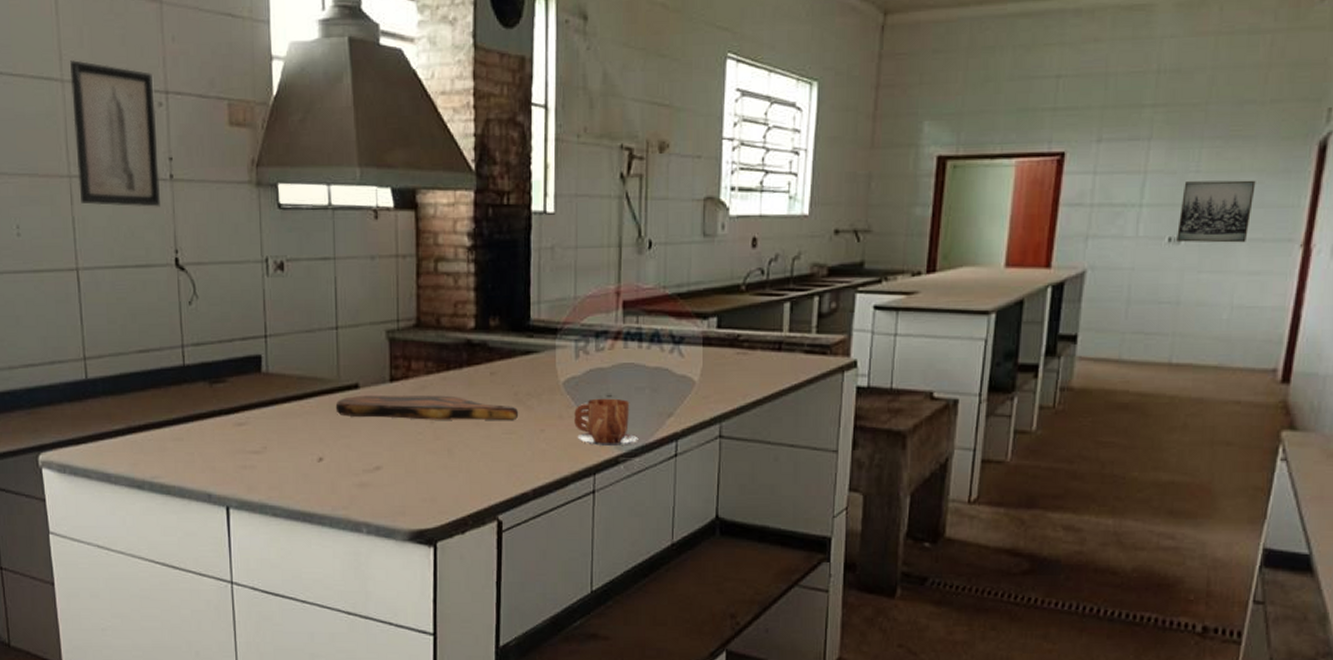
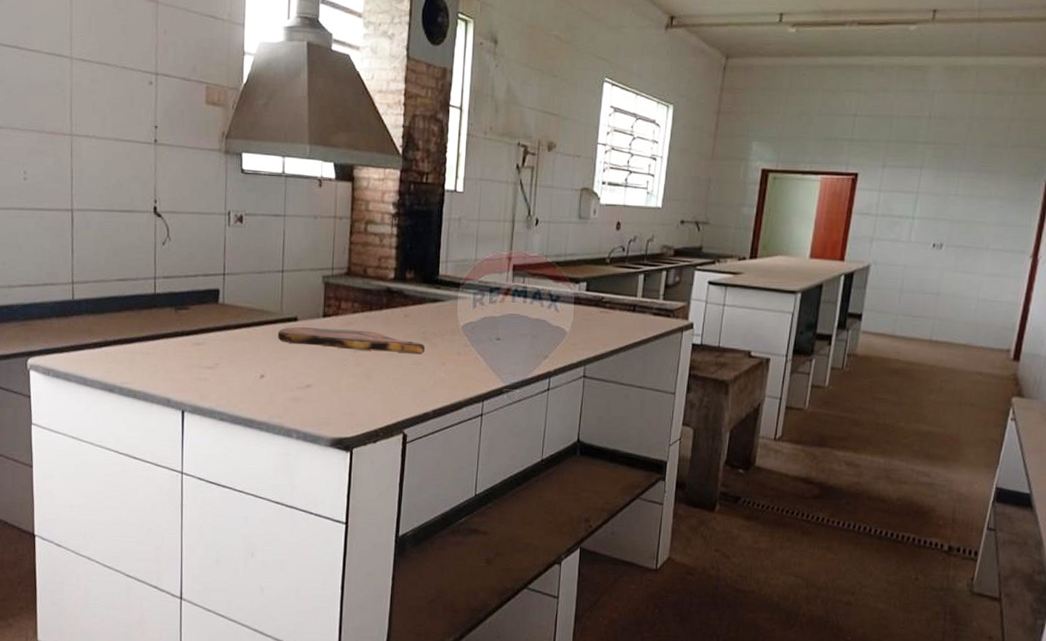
wall art: present [70,60,160,207] -> none [78,42,147,165]
mug: present [574,398,639,445] -> none [469,340,520,379]
wall art: present [1177,180,1256,243] -> none [939,202,999,252]

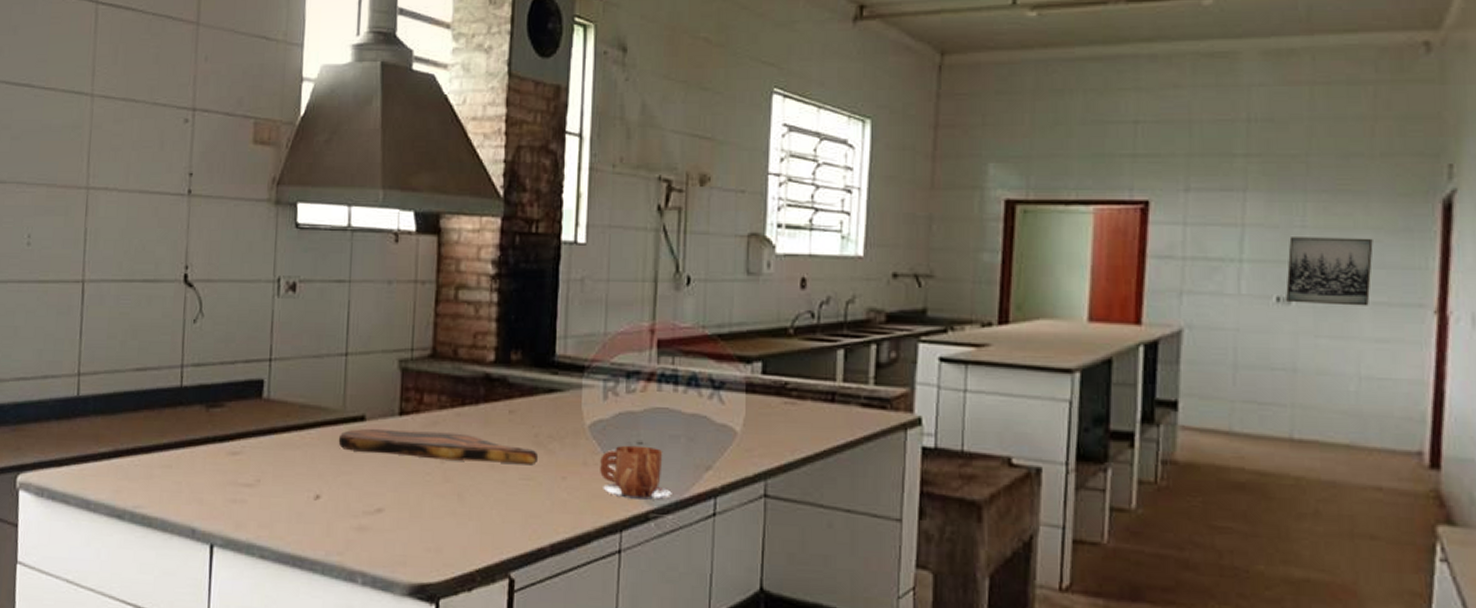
mug: none [469,340,520,379] -> present [600,445,672,500]
wall art: none [939,202,999,252] -> present [1286,237,1373,306]

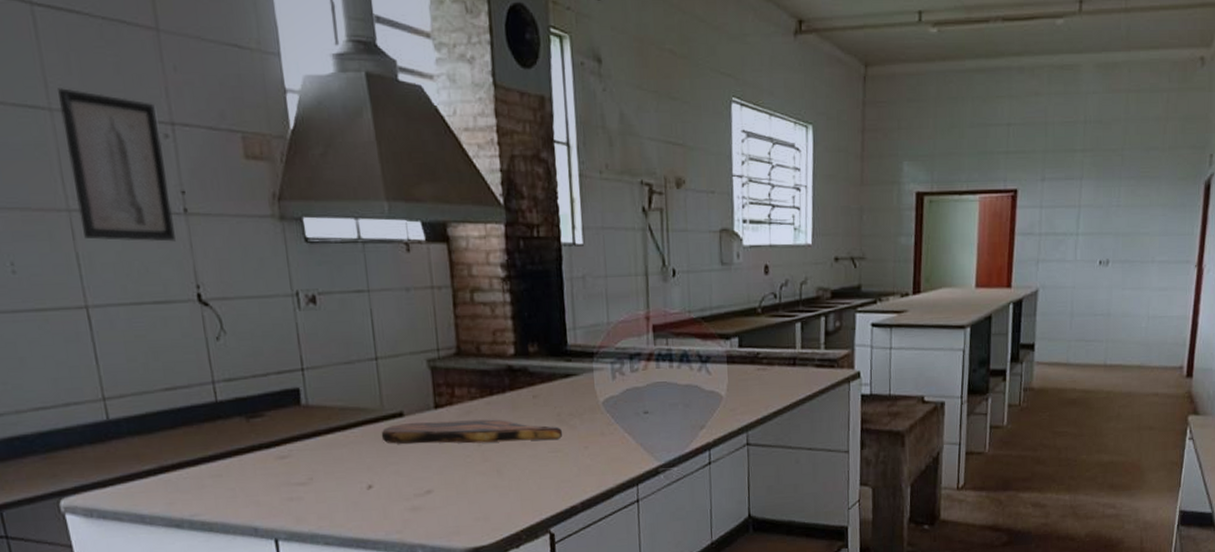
wall art: none [95,76,183,222] -> present [58,88,176,242]
mug: present [600,445,672,500] -> none [615,414,675,458]
wall art: present [1286,237,1373,306] -> none [1105,213,1161,265]

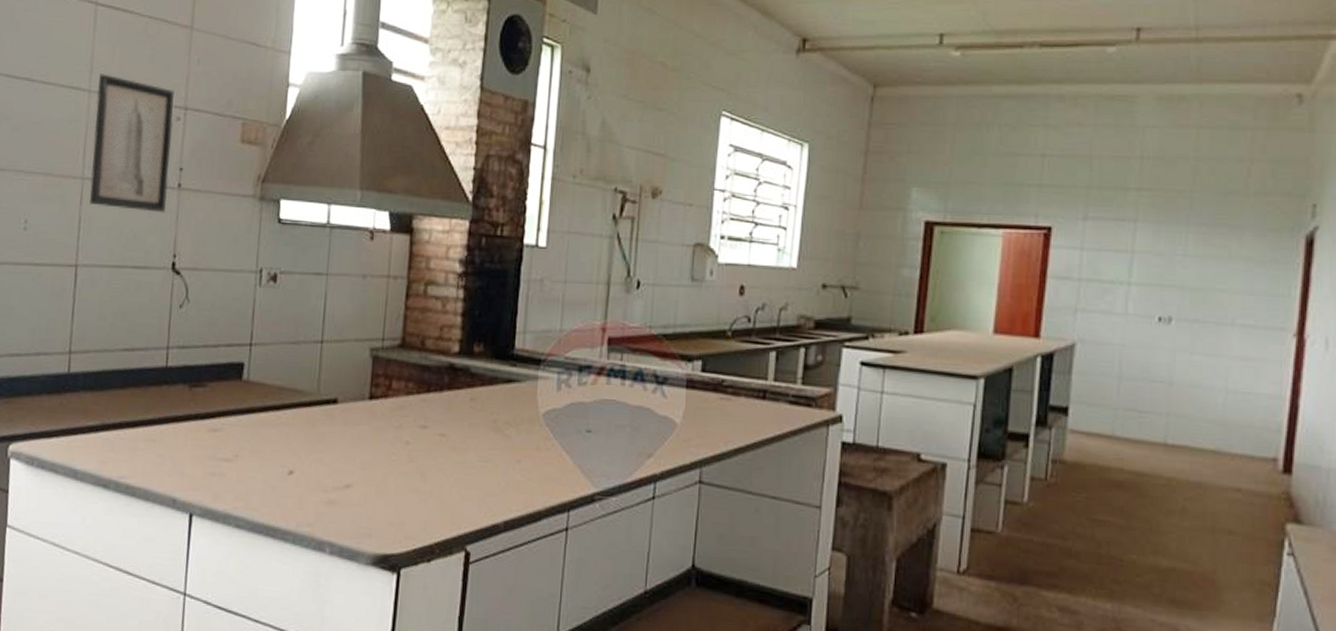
cutting board: present [381,419,563,444] -> none [311,410,496,449]

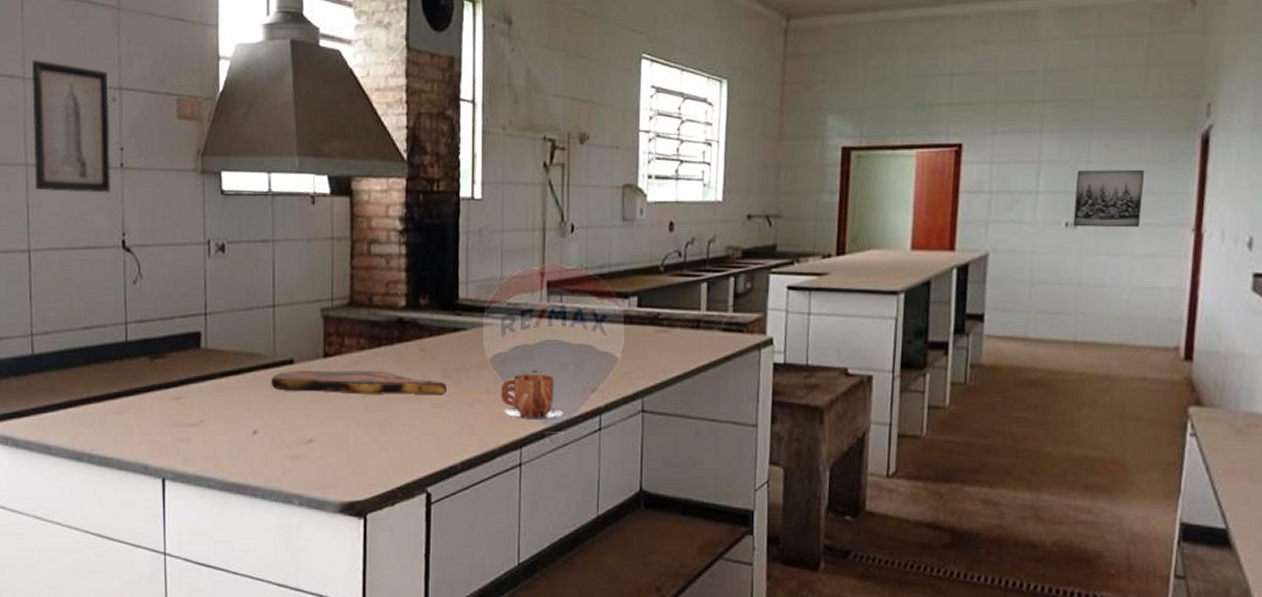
cutting board: none [311,410,496,449] -> present [271,370,448,396]
mug: none [551,432,616,483] -> present [501,374,563,419]
wall art: none [1167,264,1244,328] -> present [1073,169,1145,228]

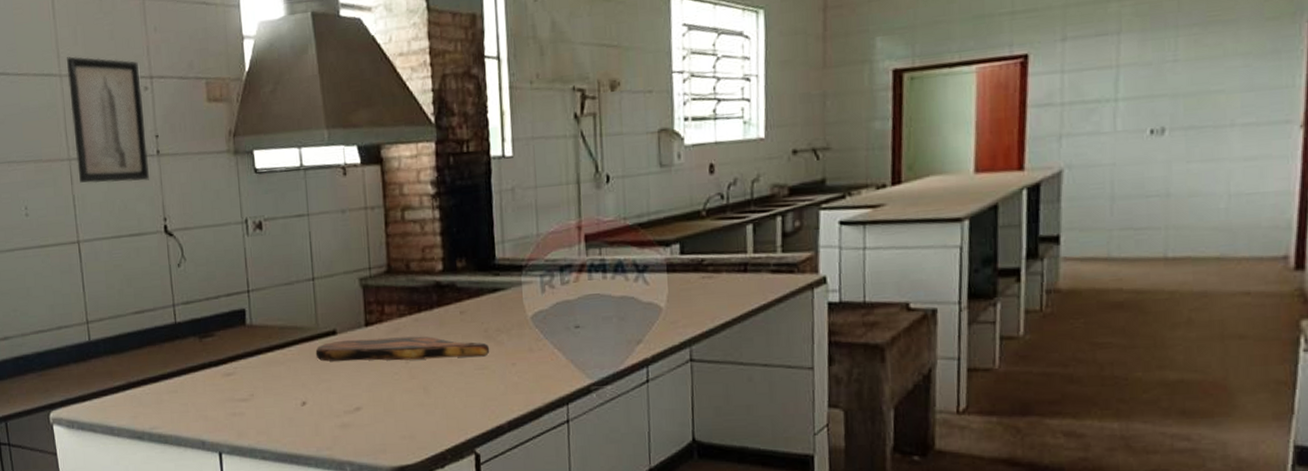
mug: present [501,374,563,419] -> none [544,329,609,376]
wall art: present [1073,169,1145,228] -> none [1159,64,1242,134]

